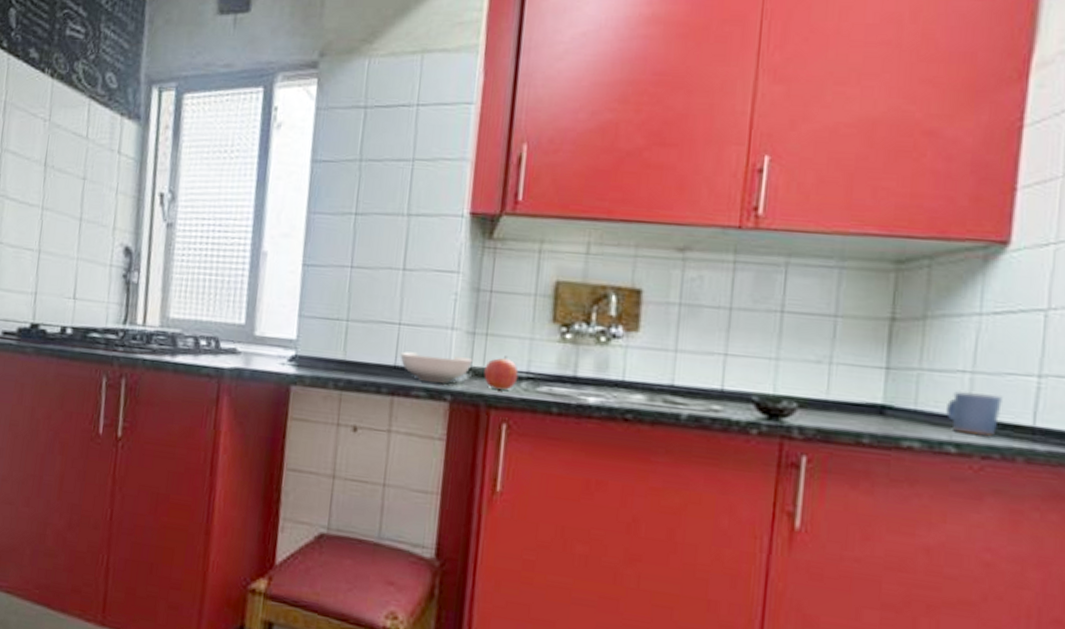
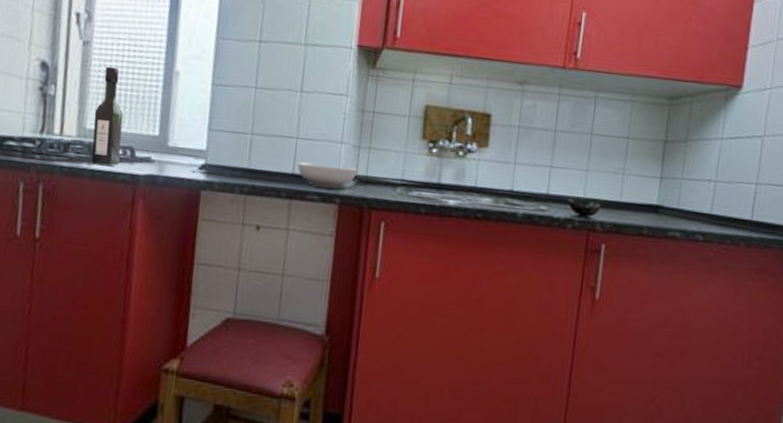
bottle: none [174,249,208,359] -> present [91,66,124,167]
fruit: present [484,356,519,390] -> none [367,166,395,194]
mug: present [946,390,1003,437] -> none [698,194,733,228]

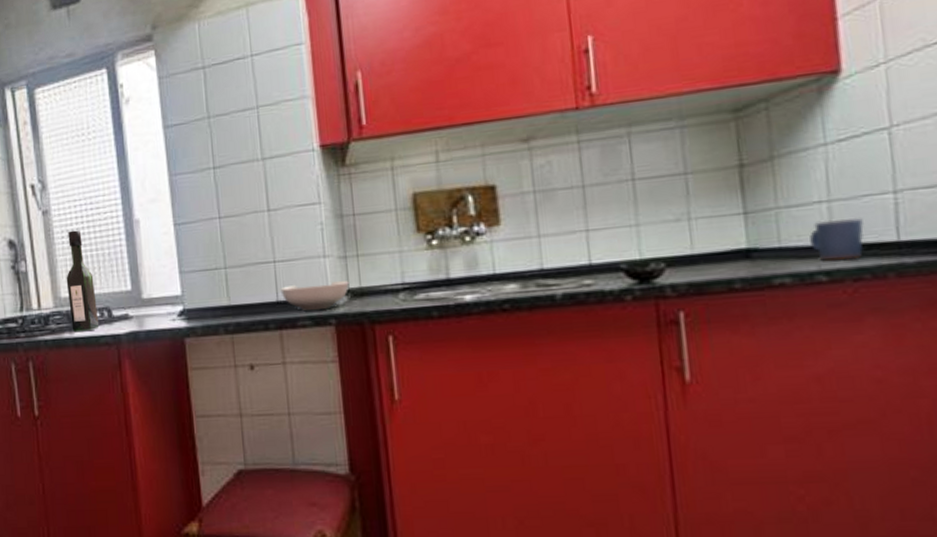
mug: none [698,194,733,228] -> present [809,217,864,260]

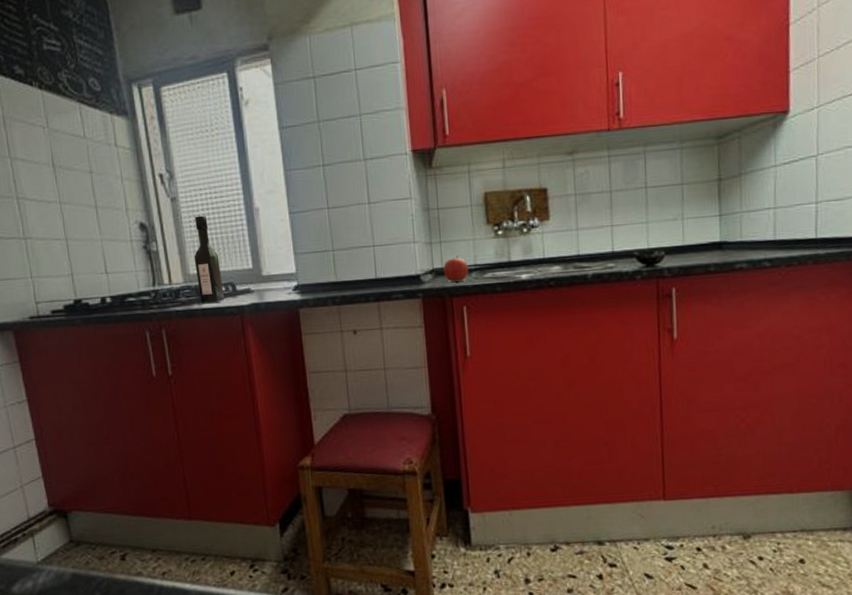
bowl: present [280,280,350,310] -> none [378,262,434,286]
fruit: none [361,272,395,305] -> present [443,256,469,282]
mug: present [809,217,864,260] -> none [761,220,795,251]

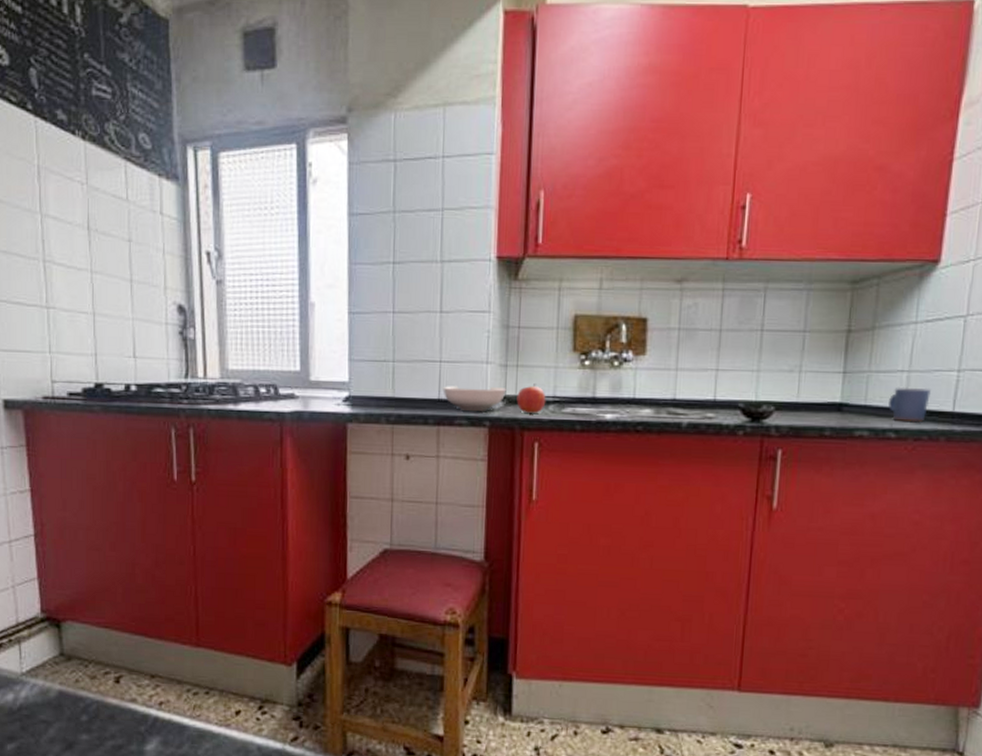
bottle: present [194,215,225,304] -> none [235,304,265,406]
bowl: none [378,262,434,286] -> present [443,386,506,411]
mug: none [761,220,795,251] -> present [888,386,931,423]

